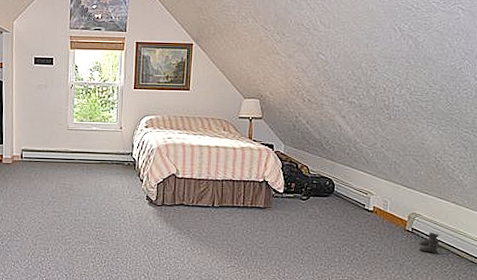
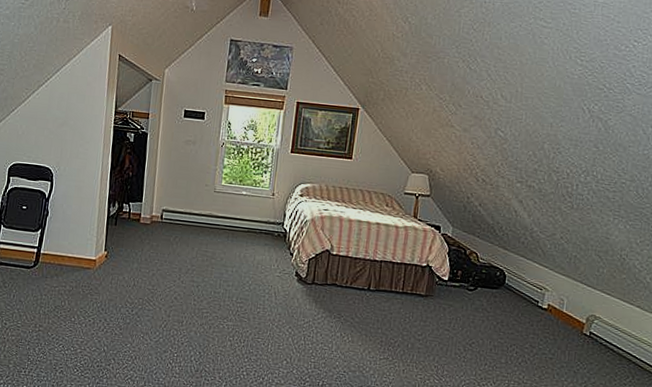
boots: present [419,233,440,254] -> none [597,339,621,363]

